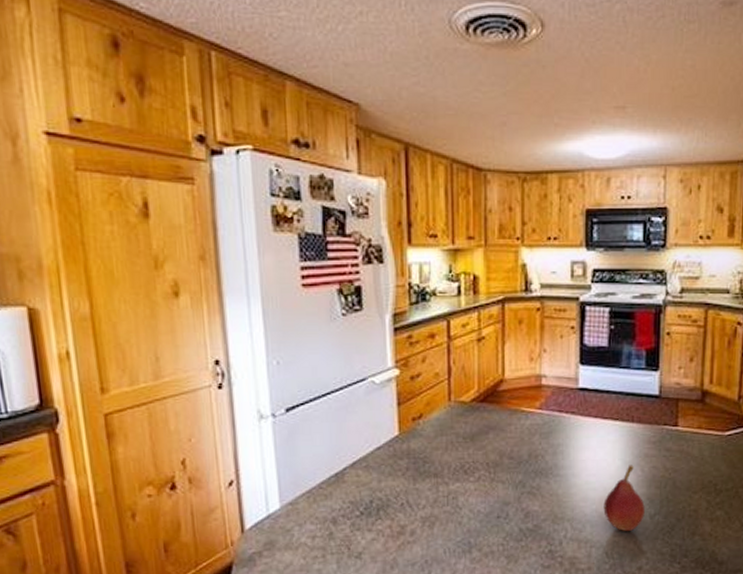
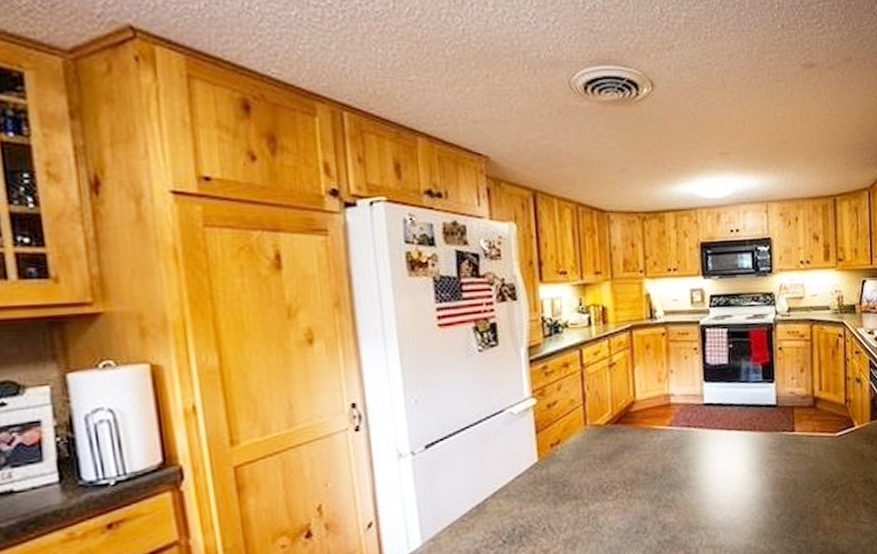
fruit: present [603,465,645,531] -> none [734,470,772,534]

